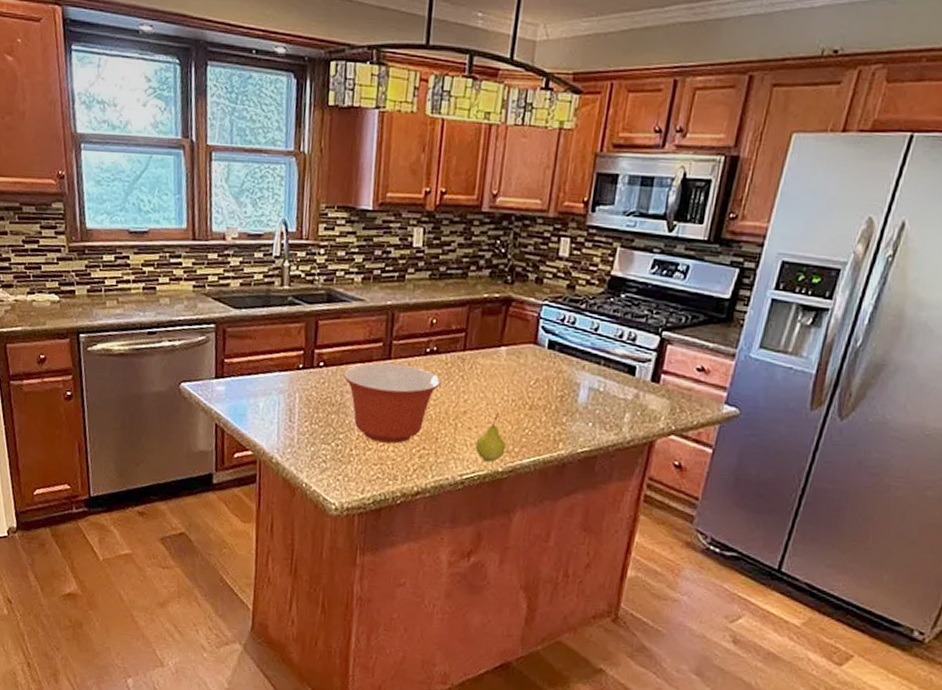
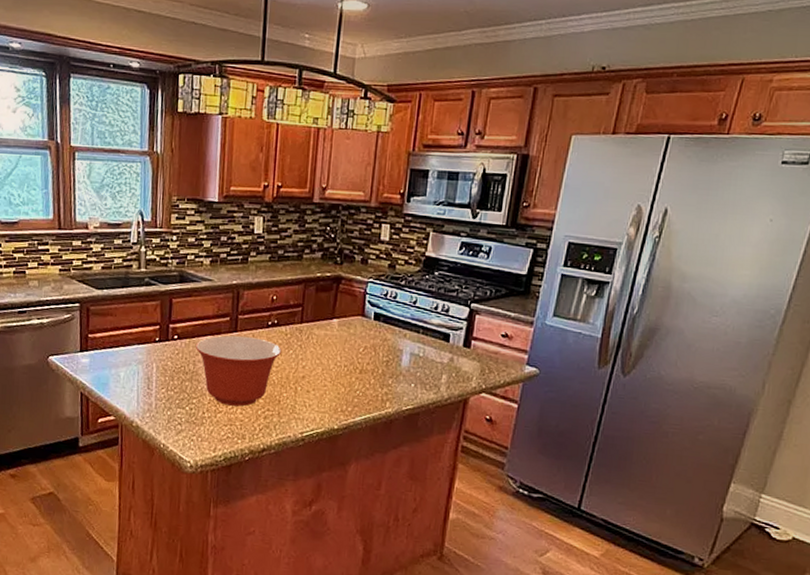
fruit: present [475,413,506,462] -> none [313,377,341,421]

